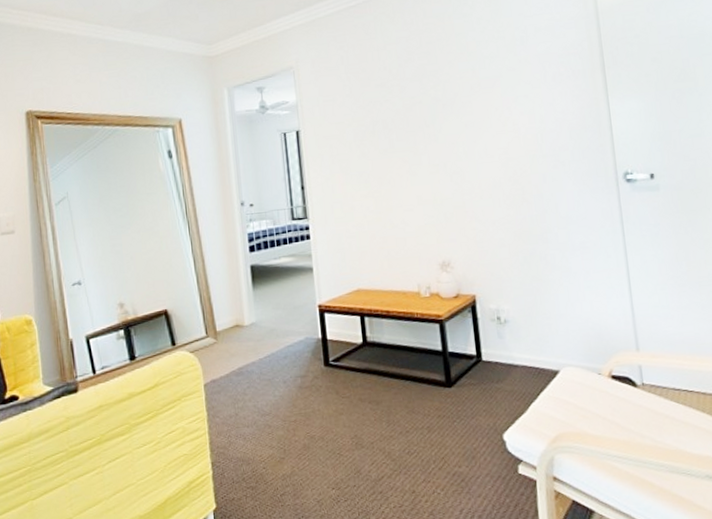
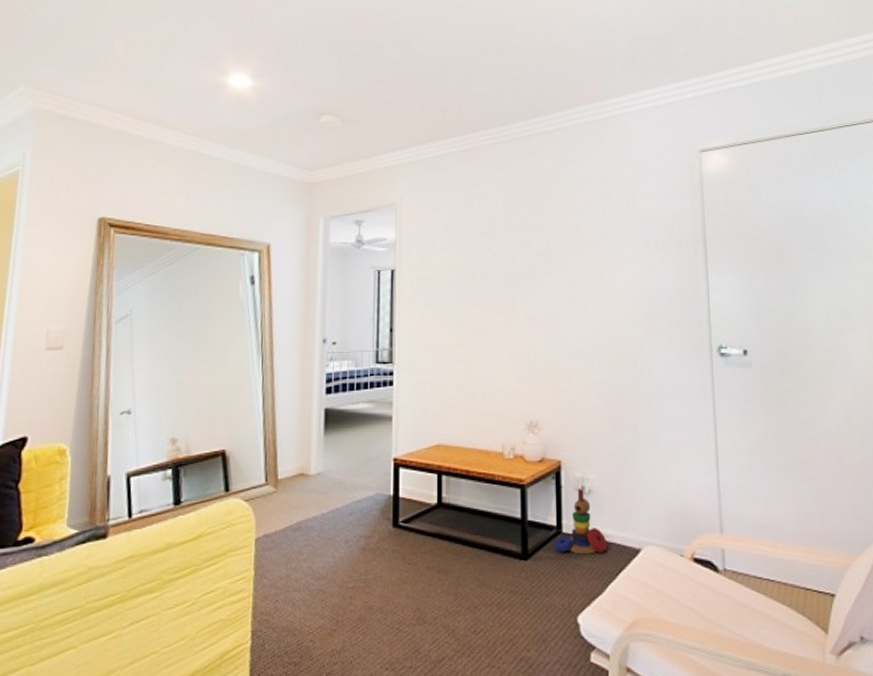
stacking toy: none [474,319,527,379] -> present [553,489,608,555]

